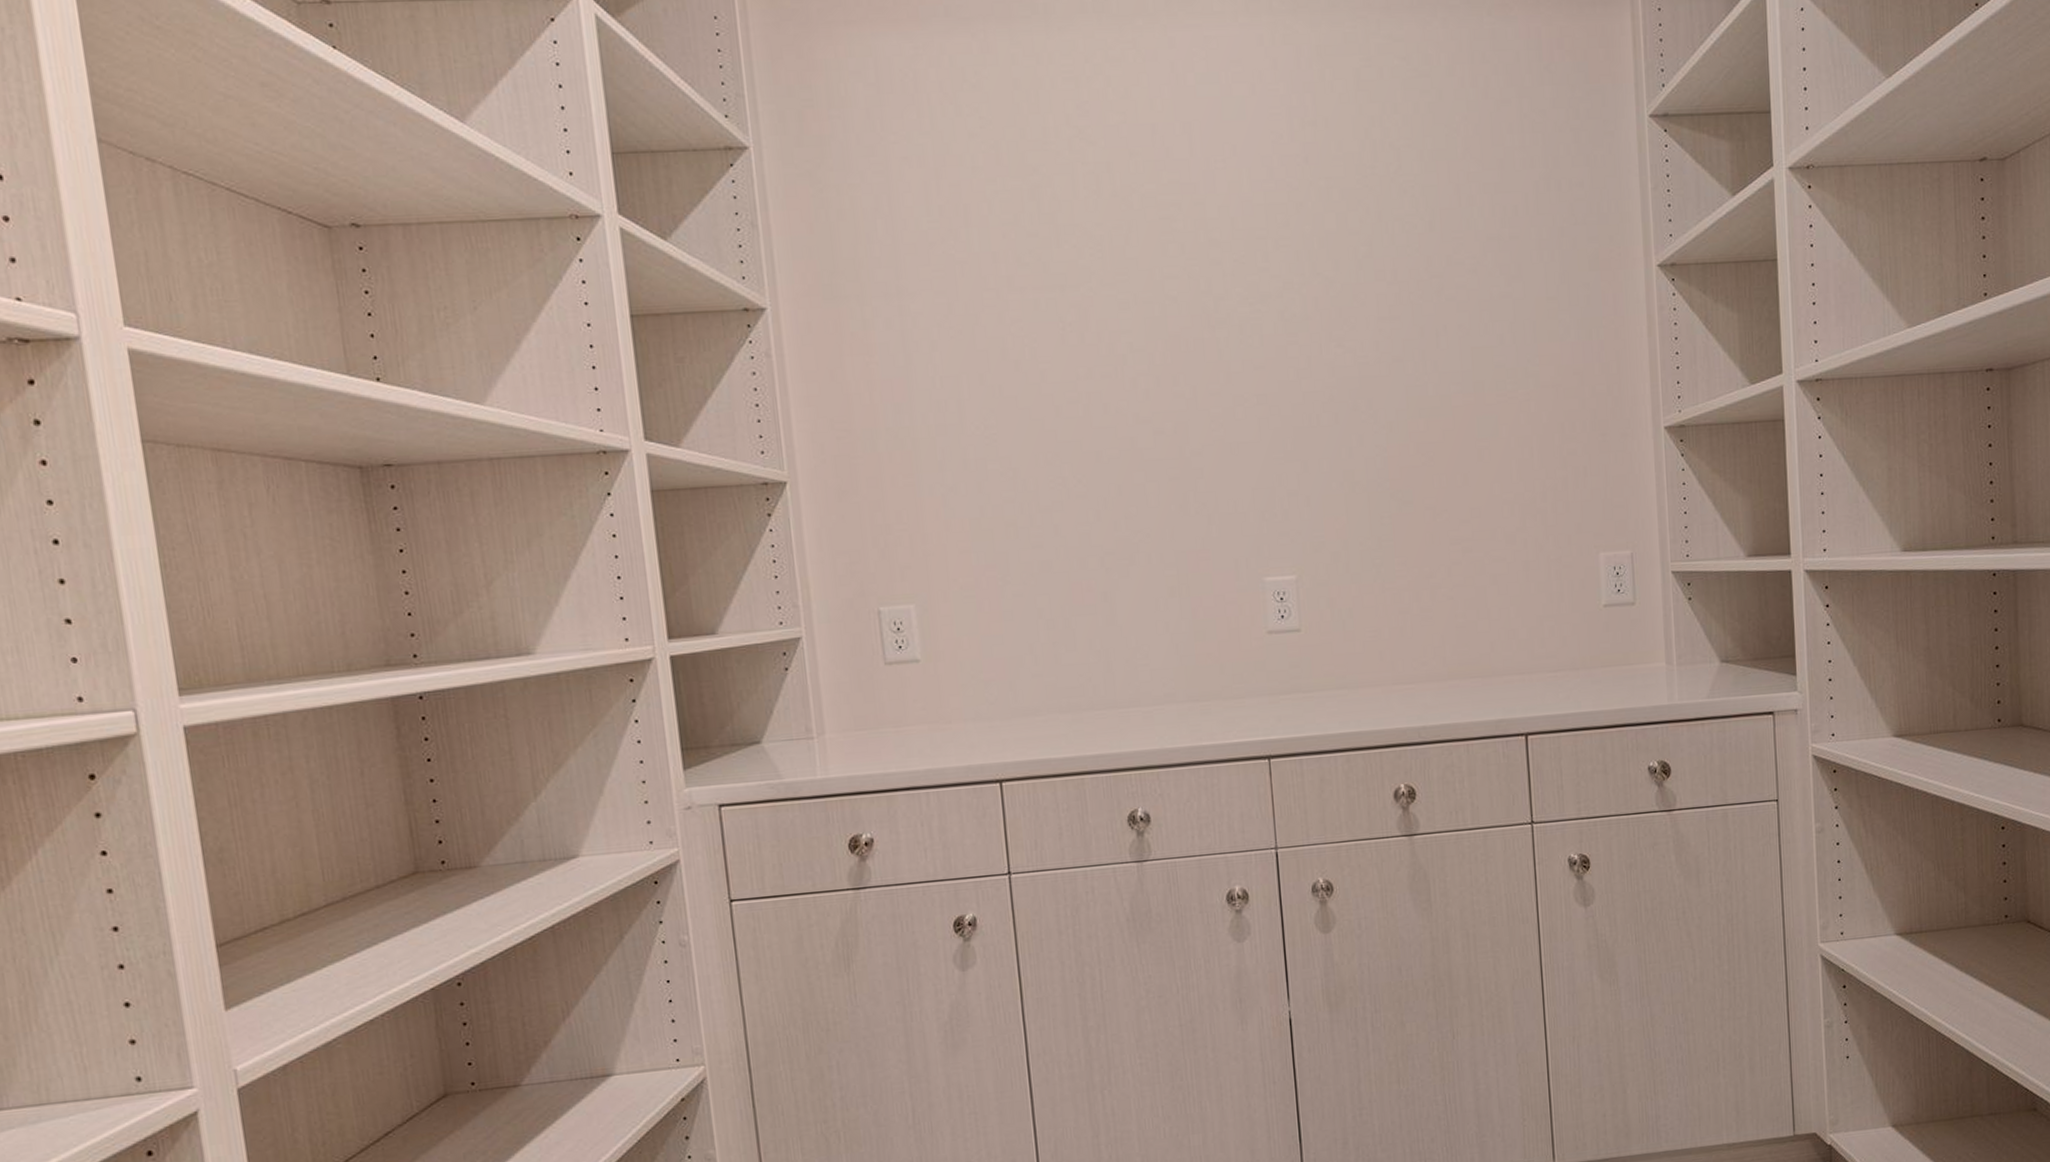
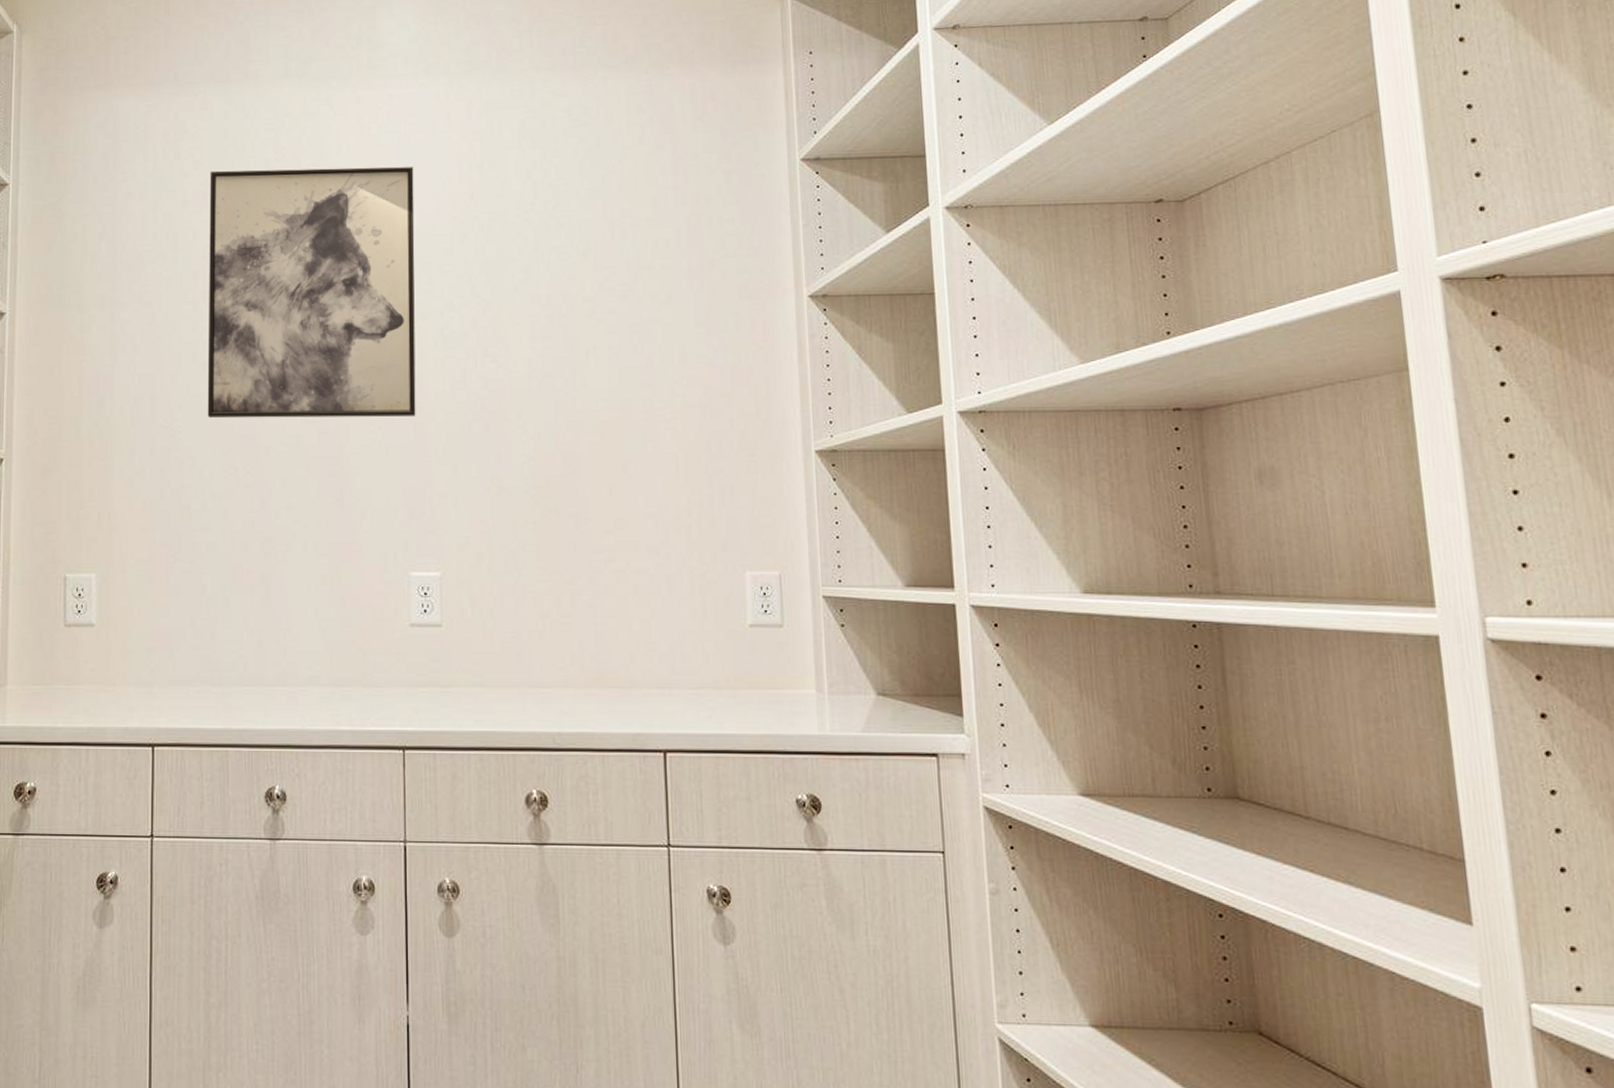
wall art: none [1000,123,1260,423] -> present [207,166,416,419]

